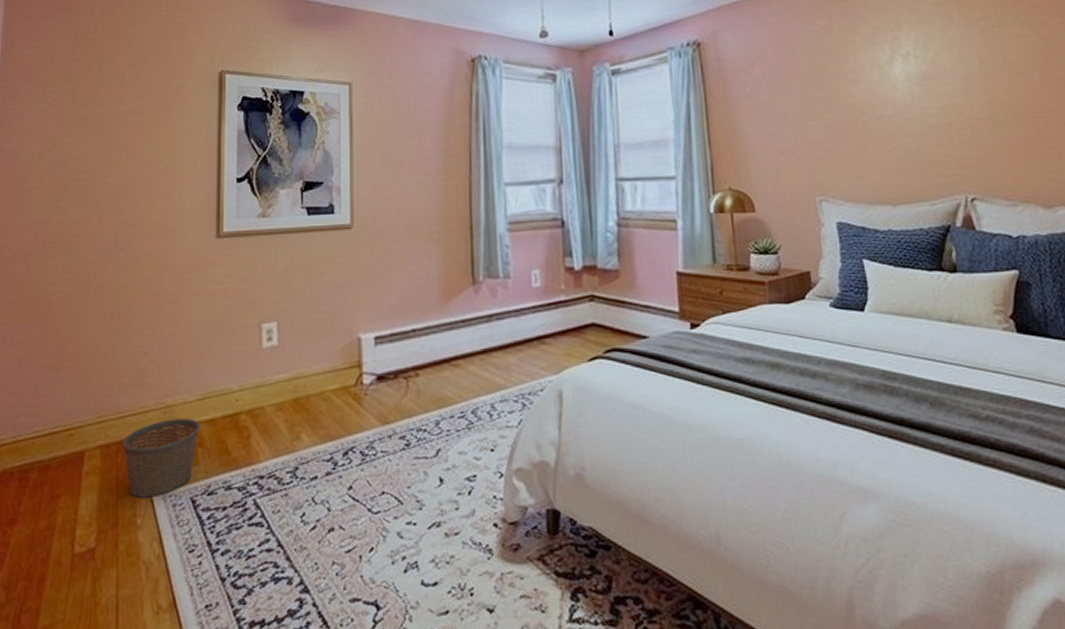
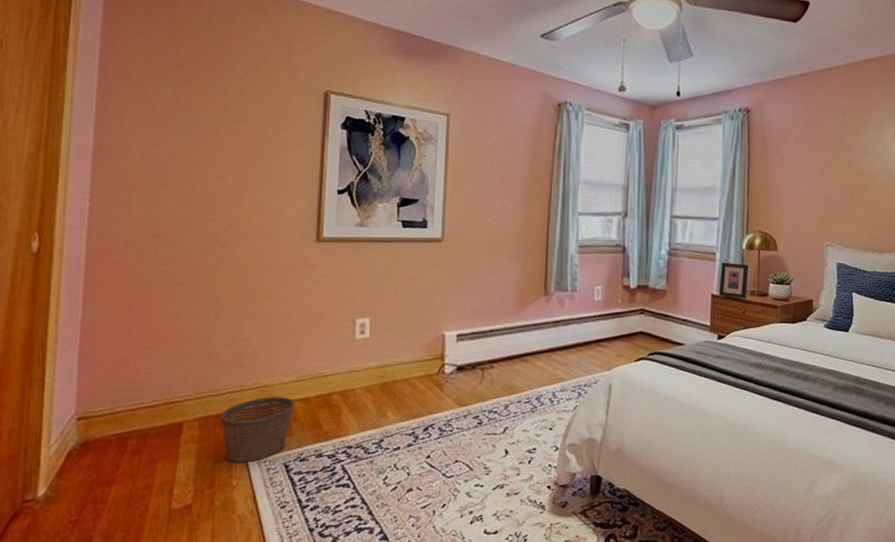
picture frame: none [685,231,723,275] -> present [719,263,749,299]

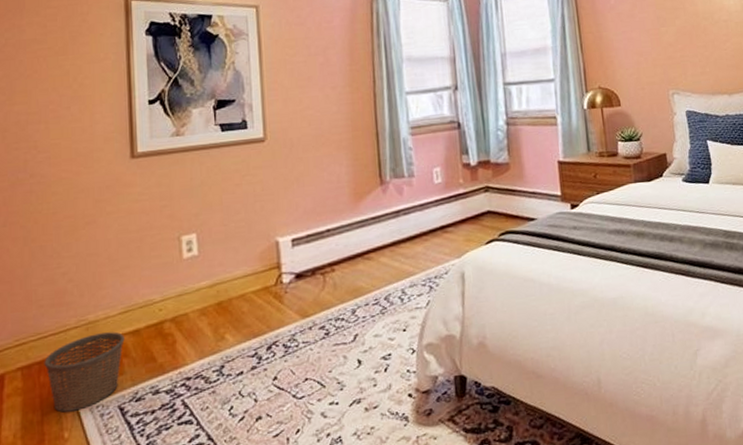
picture frame: present [719,263,749,299] -> none [564,124,596,163]

